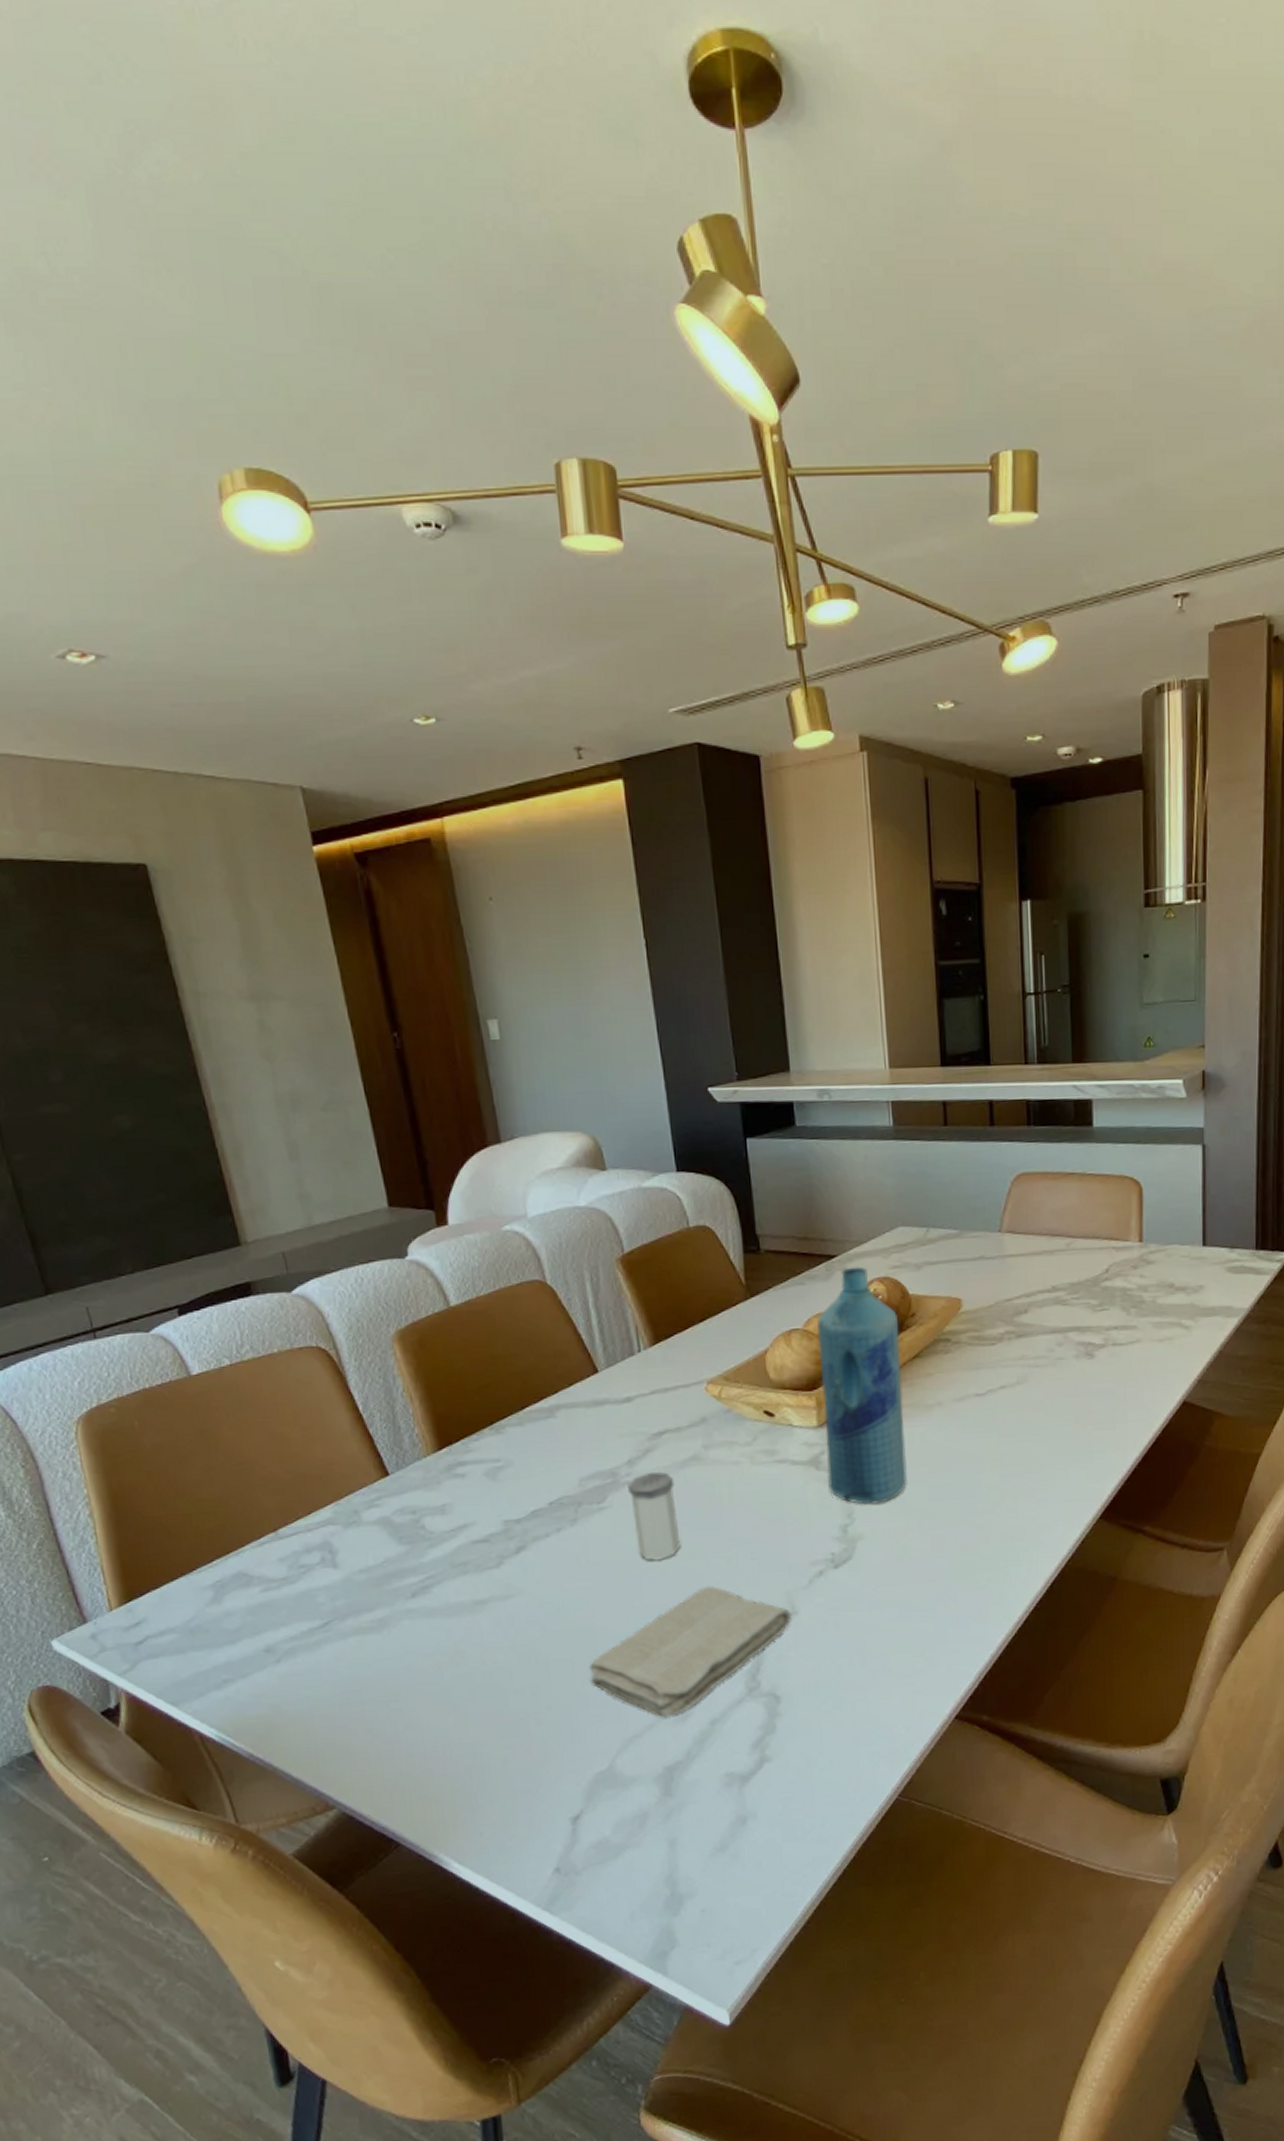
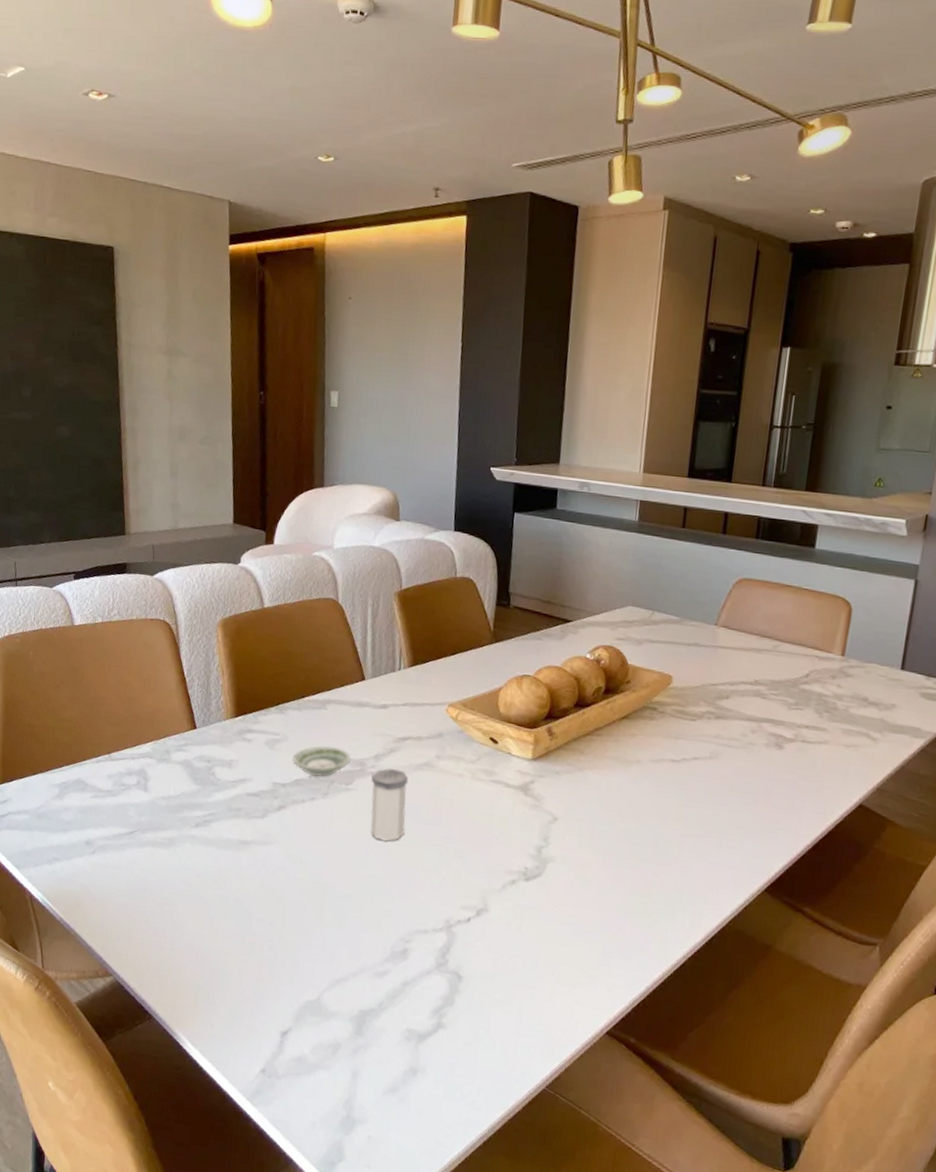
saucer: none [523,1461,597,1503] -> present [292,746,350,777]
washcloth: present [590,1586,791,1718] -> none [315,870,483,971]
bottle: present [816,1266,907,1505] -> none [532,632,615,835]

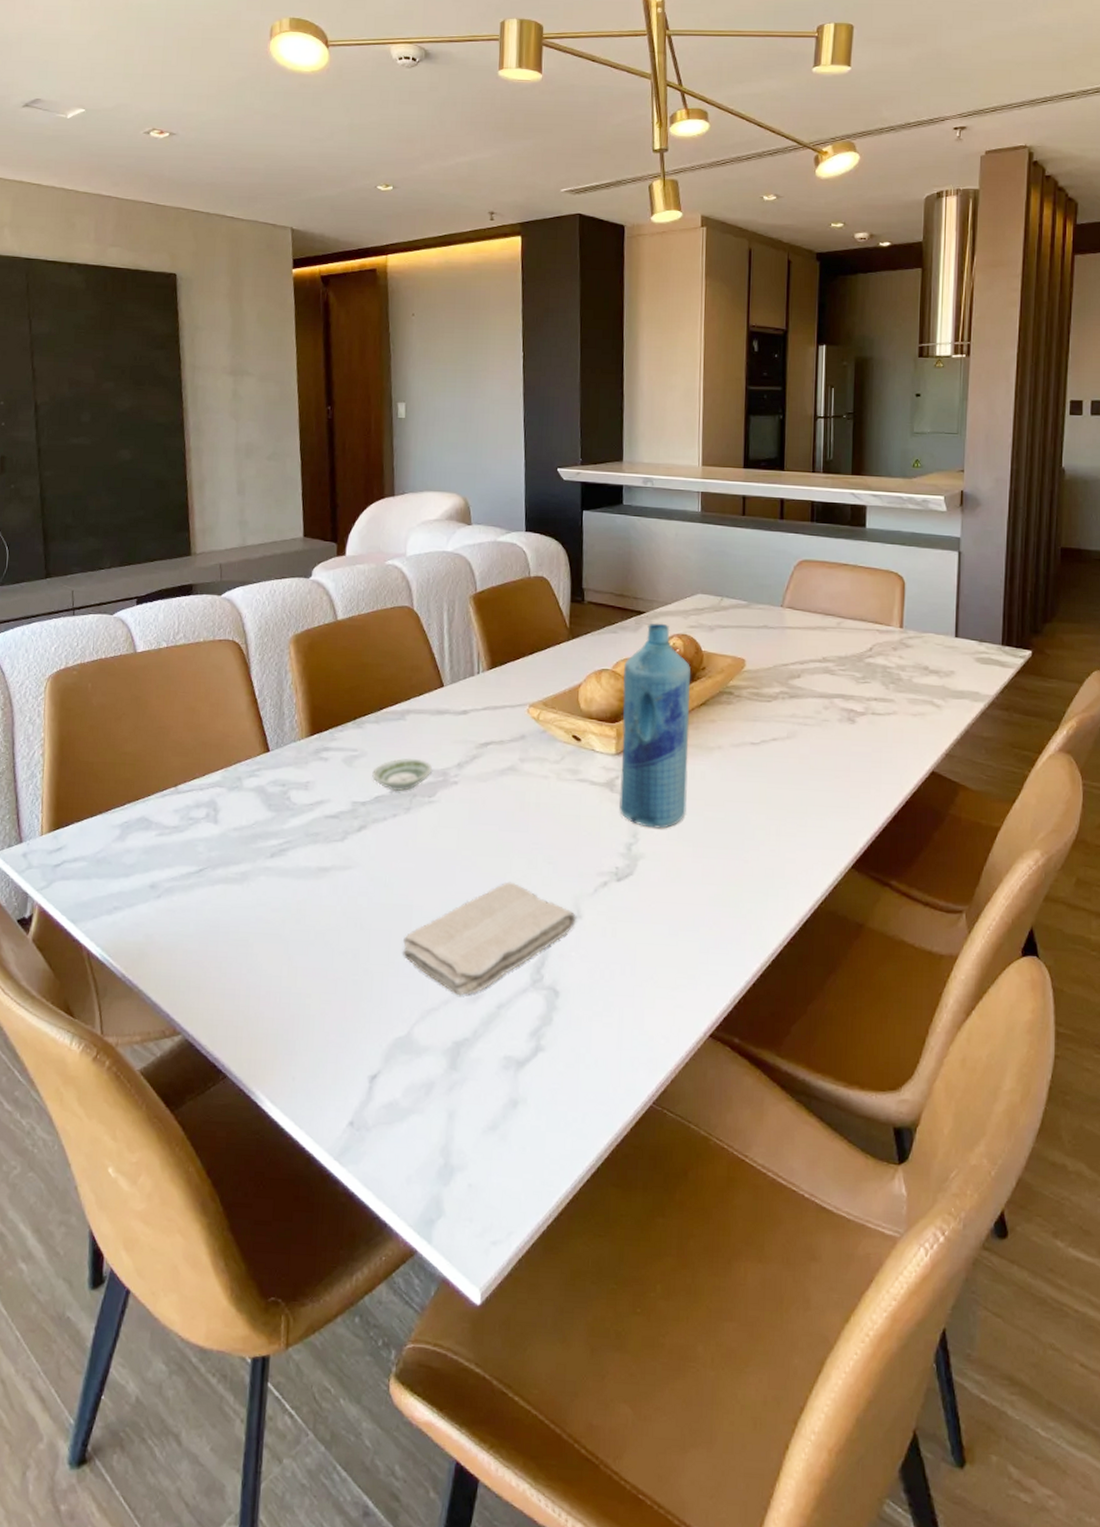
washcloth: none [315,870,483,971] -> present [403,881,576,996]
salt shaker: present [371,768,409,841] -> none [455,775,493,853]
bottle: none [532,632,615,835] -> present [619,623,691,829]

